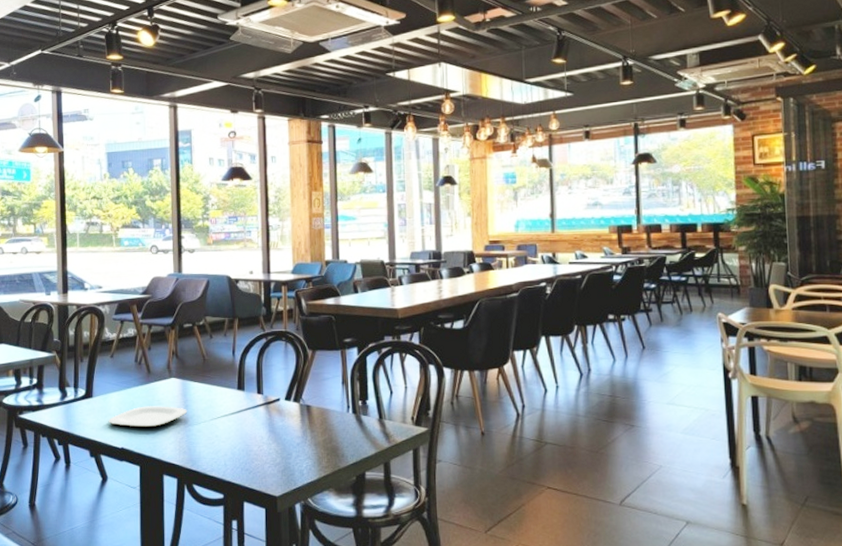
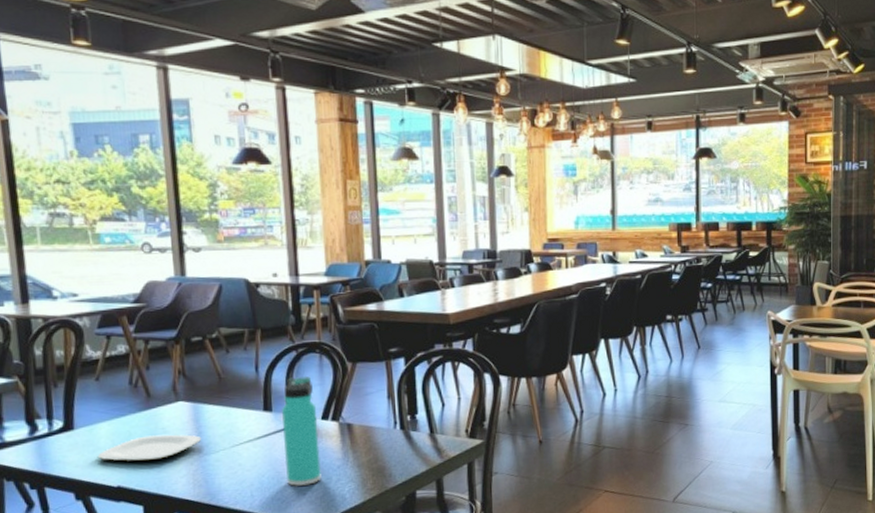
thermos bottle: none [253,361,283,459] -> present [282,376,321,486]

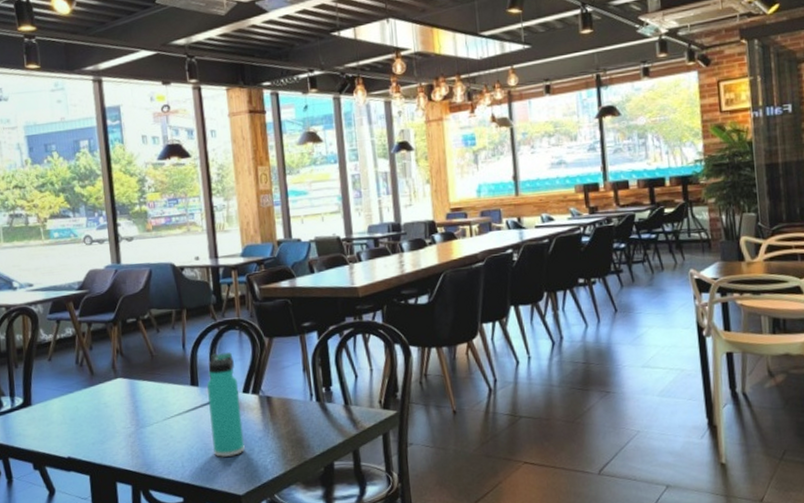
plate: present [97,434,202,462] -> none [51,409,138,435]

